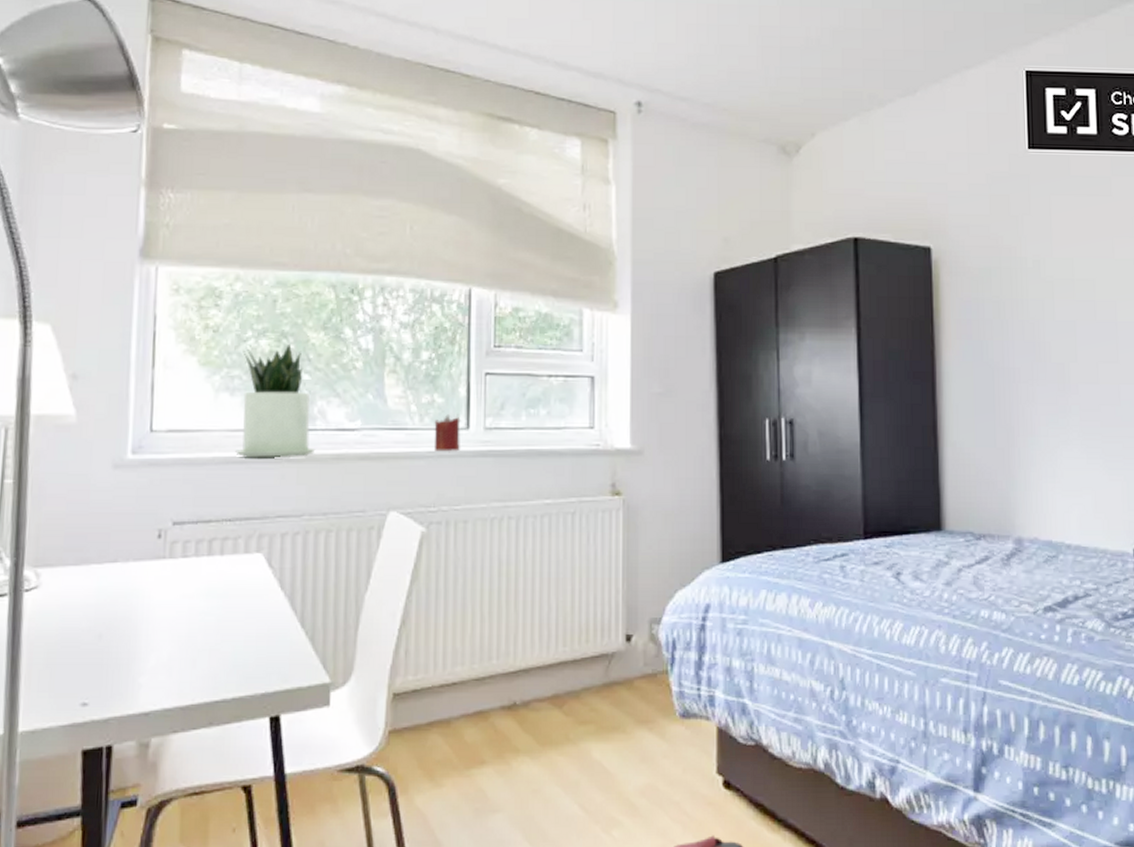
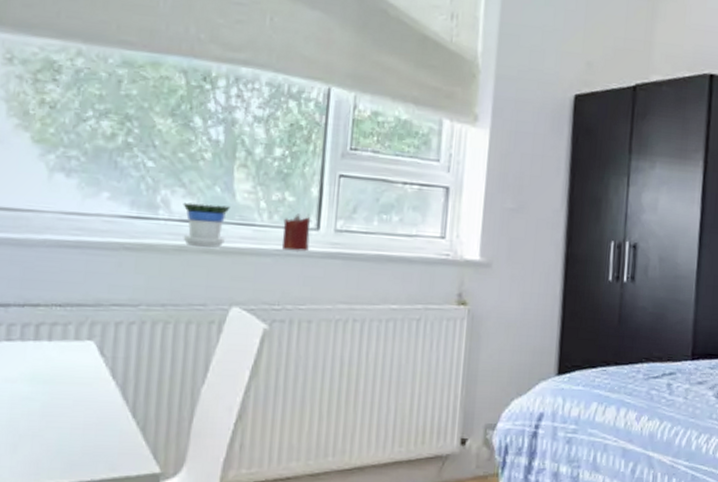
planter: present [235,343,316,458] -> none [69,127,157,246]
flowerpot: none [338,412,383,454] -> present [183,202,231,248]

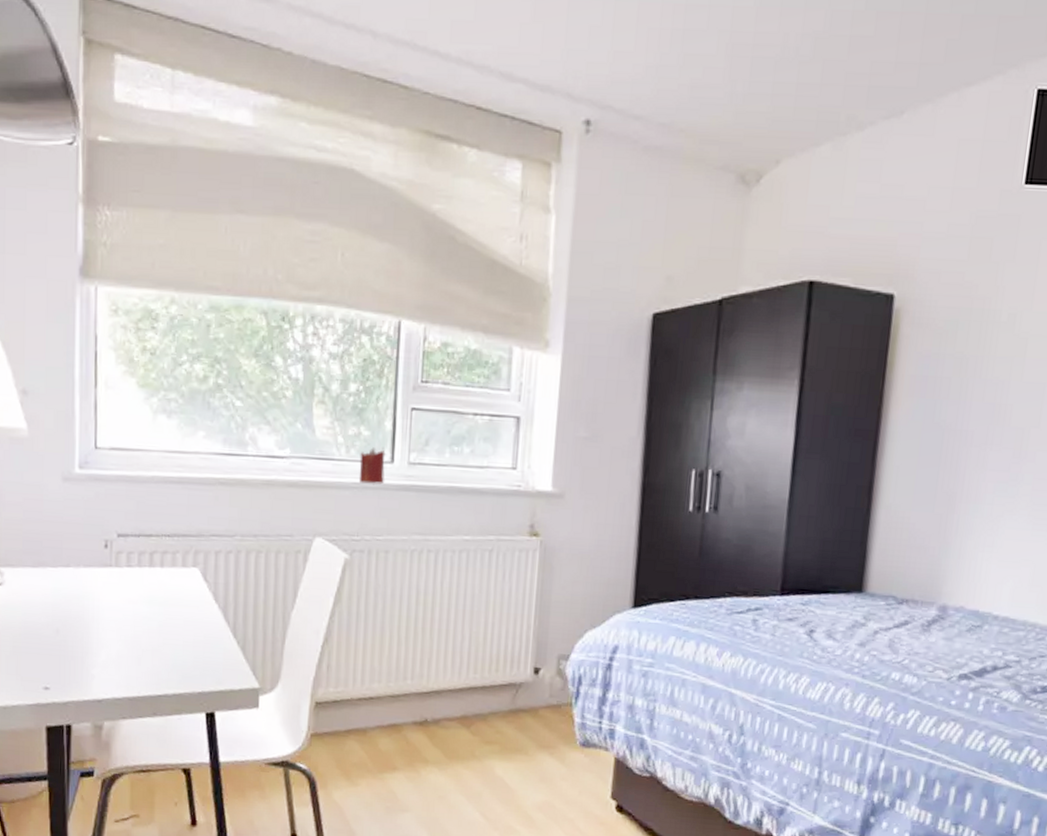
flowerpot: present [183,202,231,248] -> none [268,439,311,482]

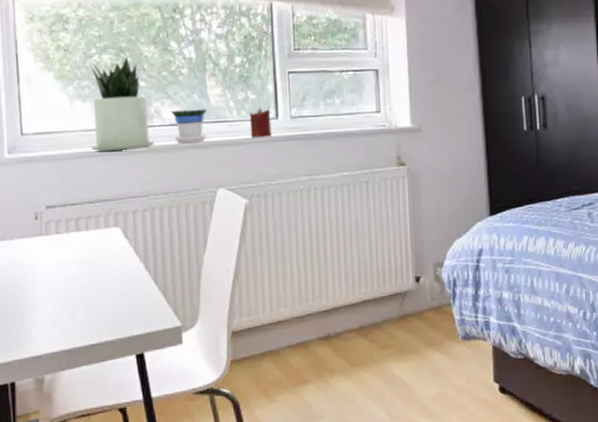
planter: none [173,369,247,481] -> present [89,57,155,152]
flowerpot: none [268,439,311,482] -> present [171,109,207,144]

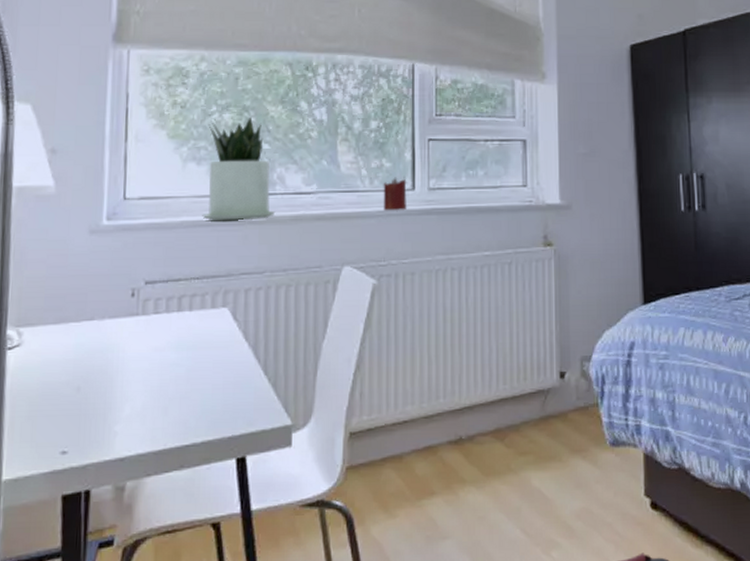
flowerpot: present [171,109,207,144] -> none [296,177,336,215]

